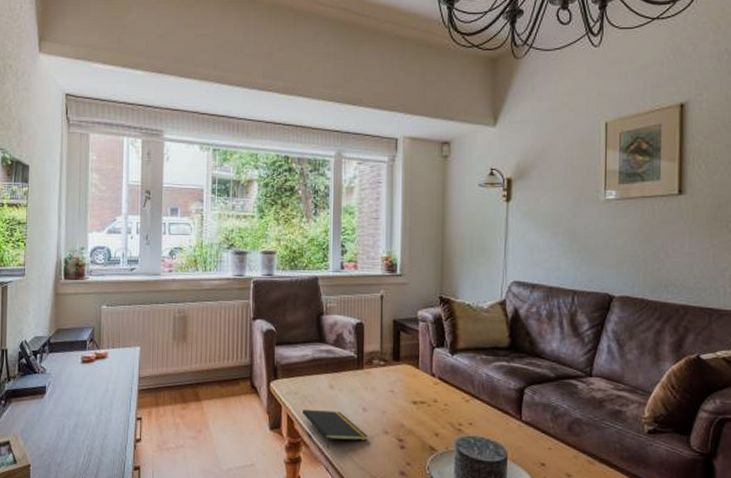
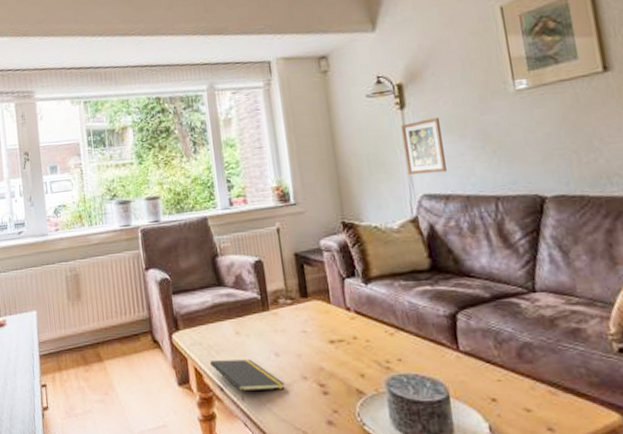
picture frame: none [503,214,539,264] -> present [400,117,447,175]

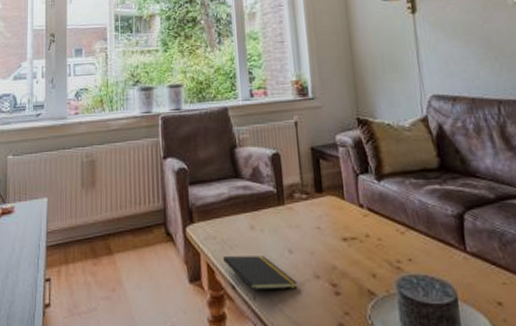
picture frame: present [400,117,447,175] -> none [412,23,454,76]

